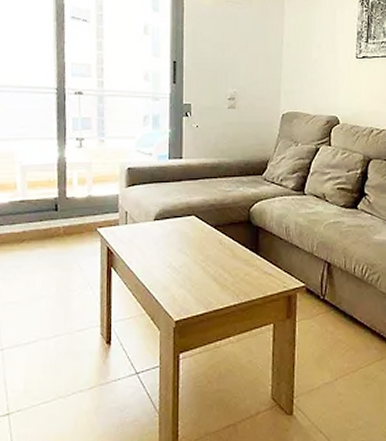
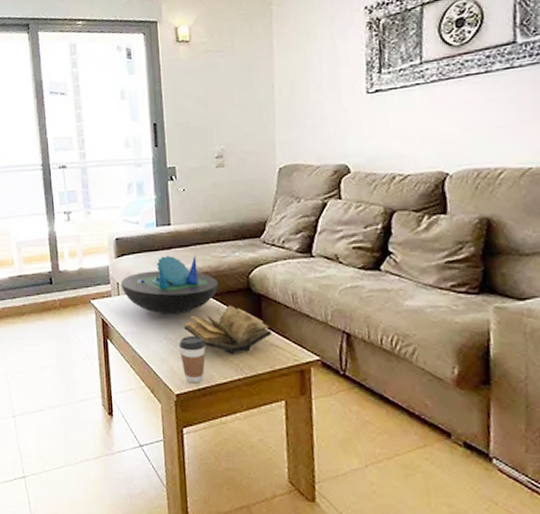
decorative bowl: none [130,186,223,243] -> present [121,255,219,314]
coffee cup: none [181,264,207,310] -> present [178,335,206,383]
book: none [188,236,266,283] -> present [184,305,272,355]

